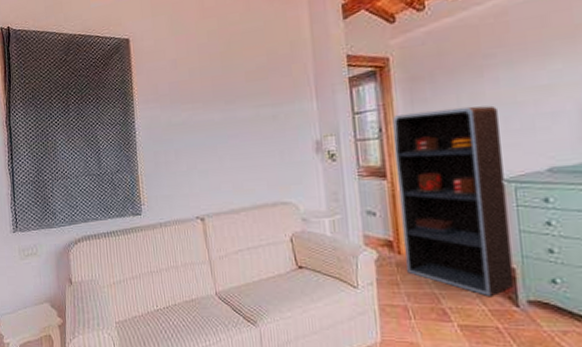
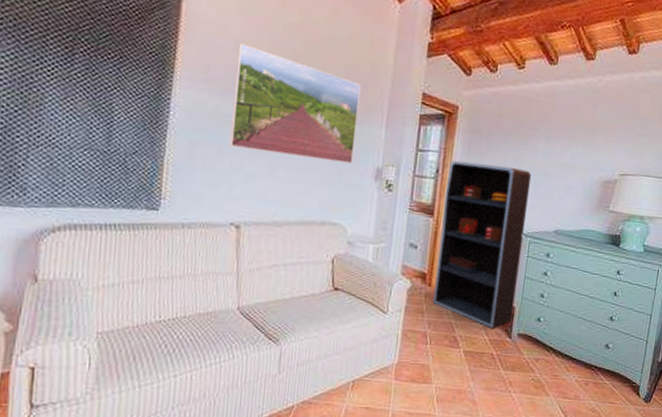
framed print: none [175,60,291,151] -> present [229,43,361,164]

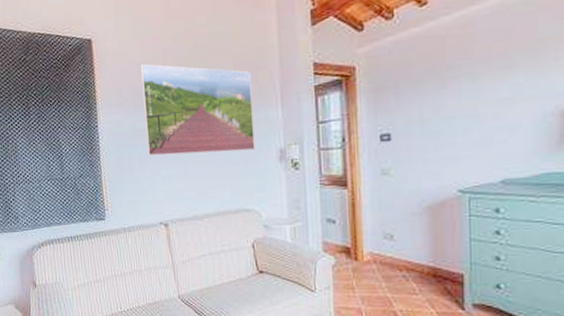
bookshelf: present [433,159,531,329] -> none [355,117,462,301]

